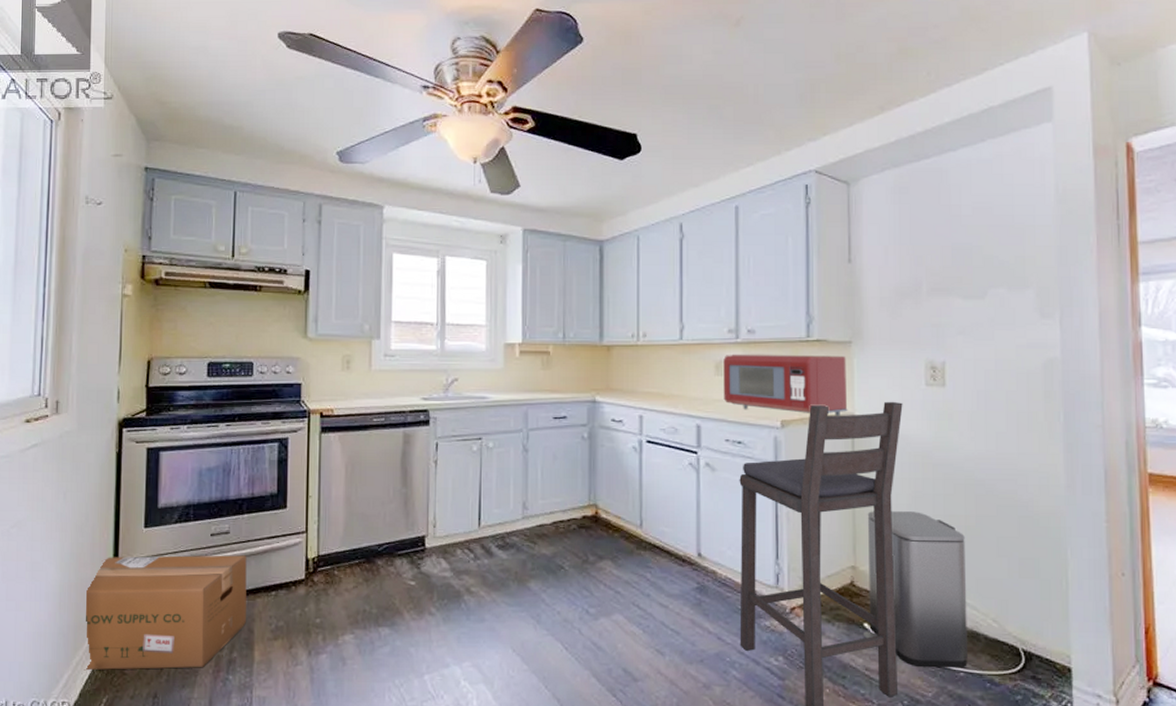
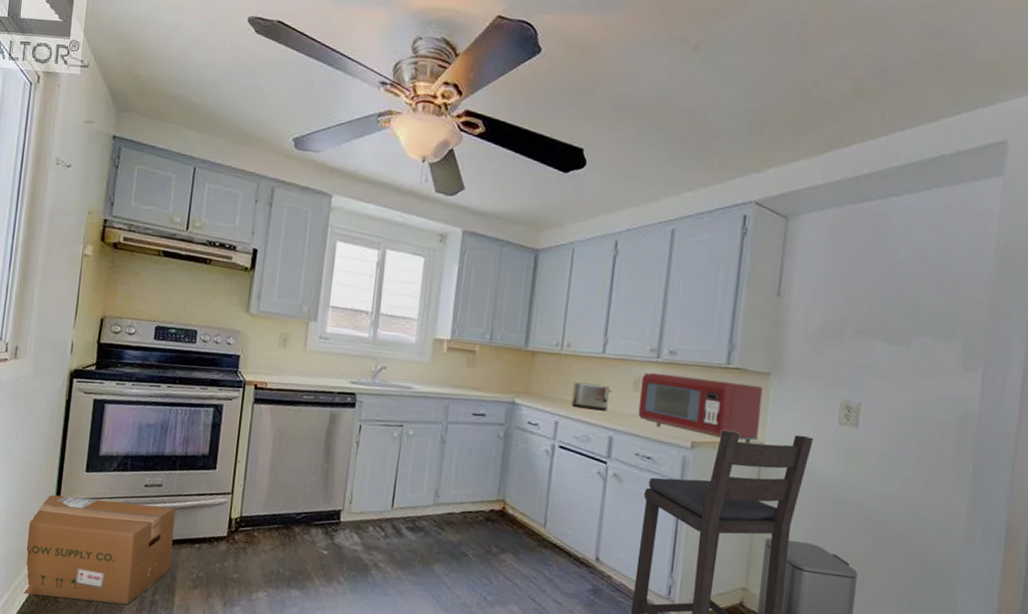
toaster: none [654,372,694,399] -> present [571,382,612,411]

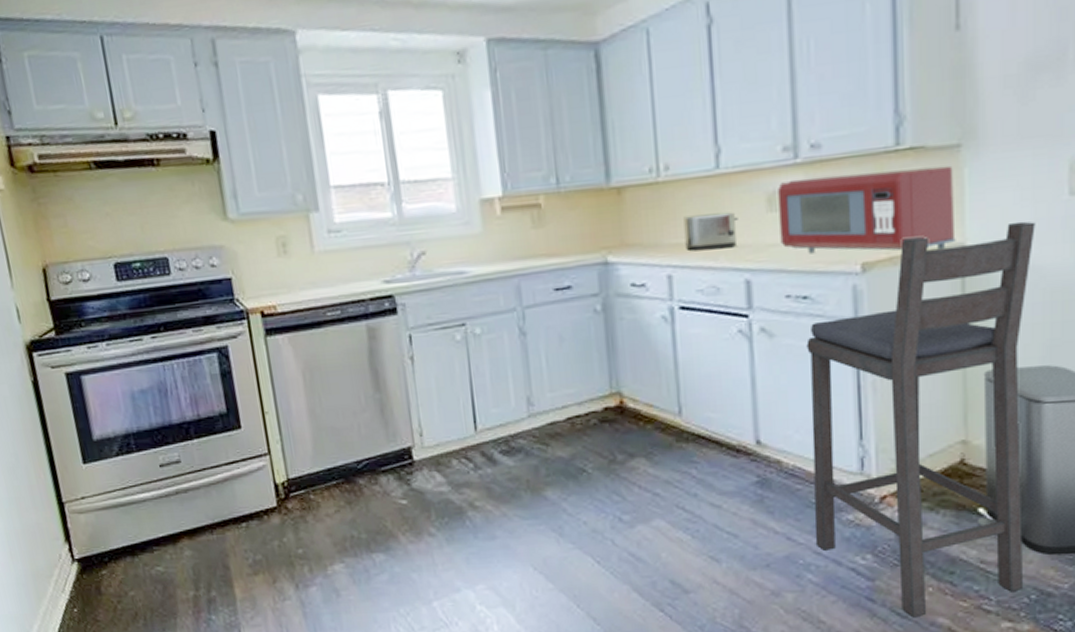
box: present [22,494,176,606] -> none [35,485,219,620]

